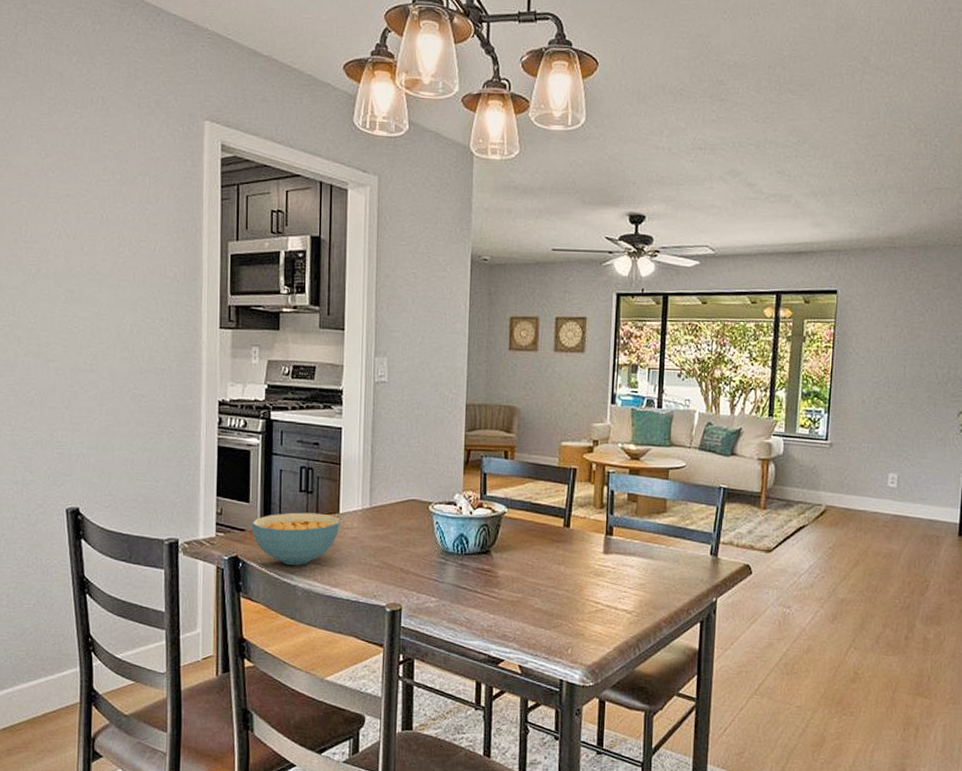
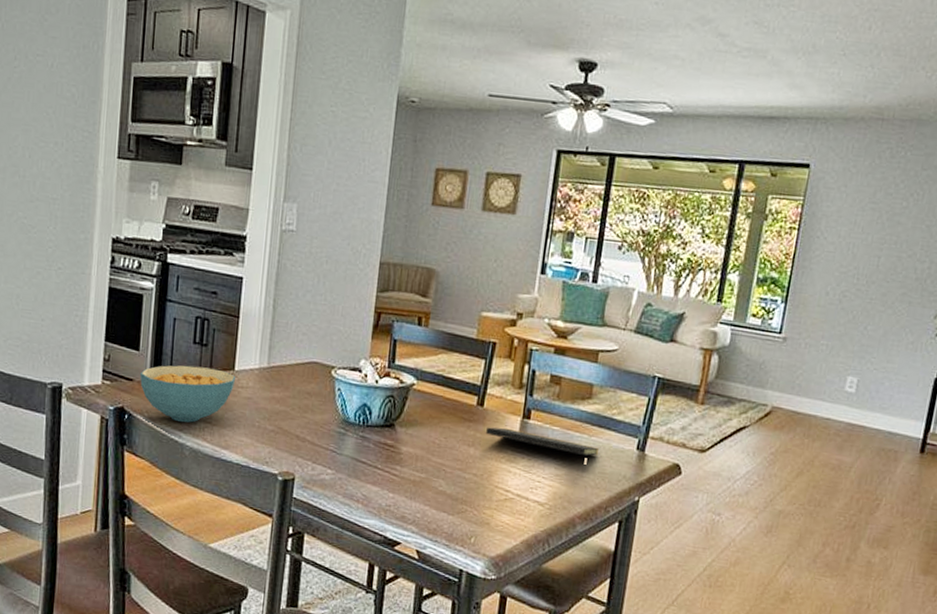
notepad: none [573,545,677,577] -> present [485,427,600,470]

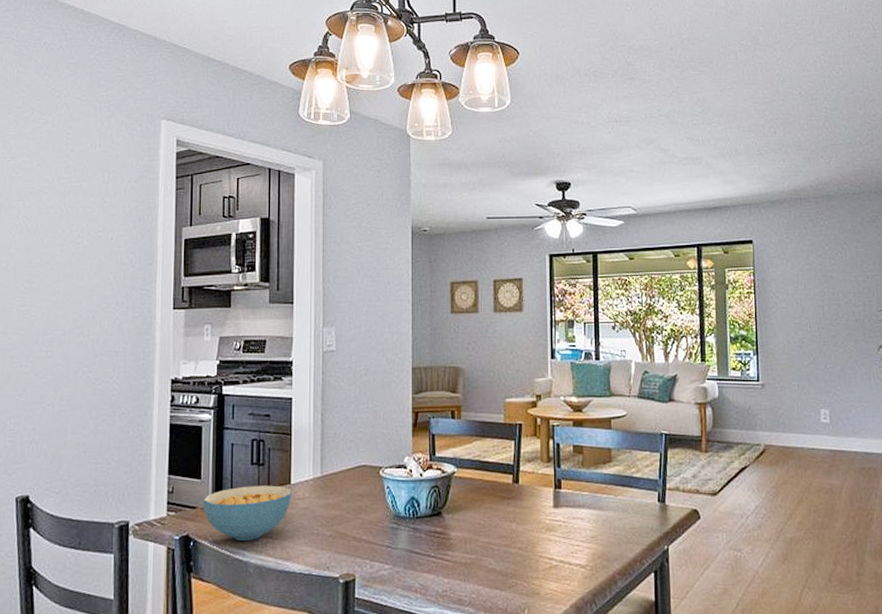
notepad: present [485,427,600,470] -> none [523,500,626,528]

